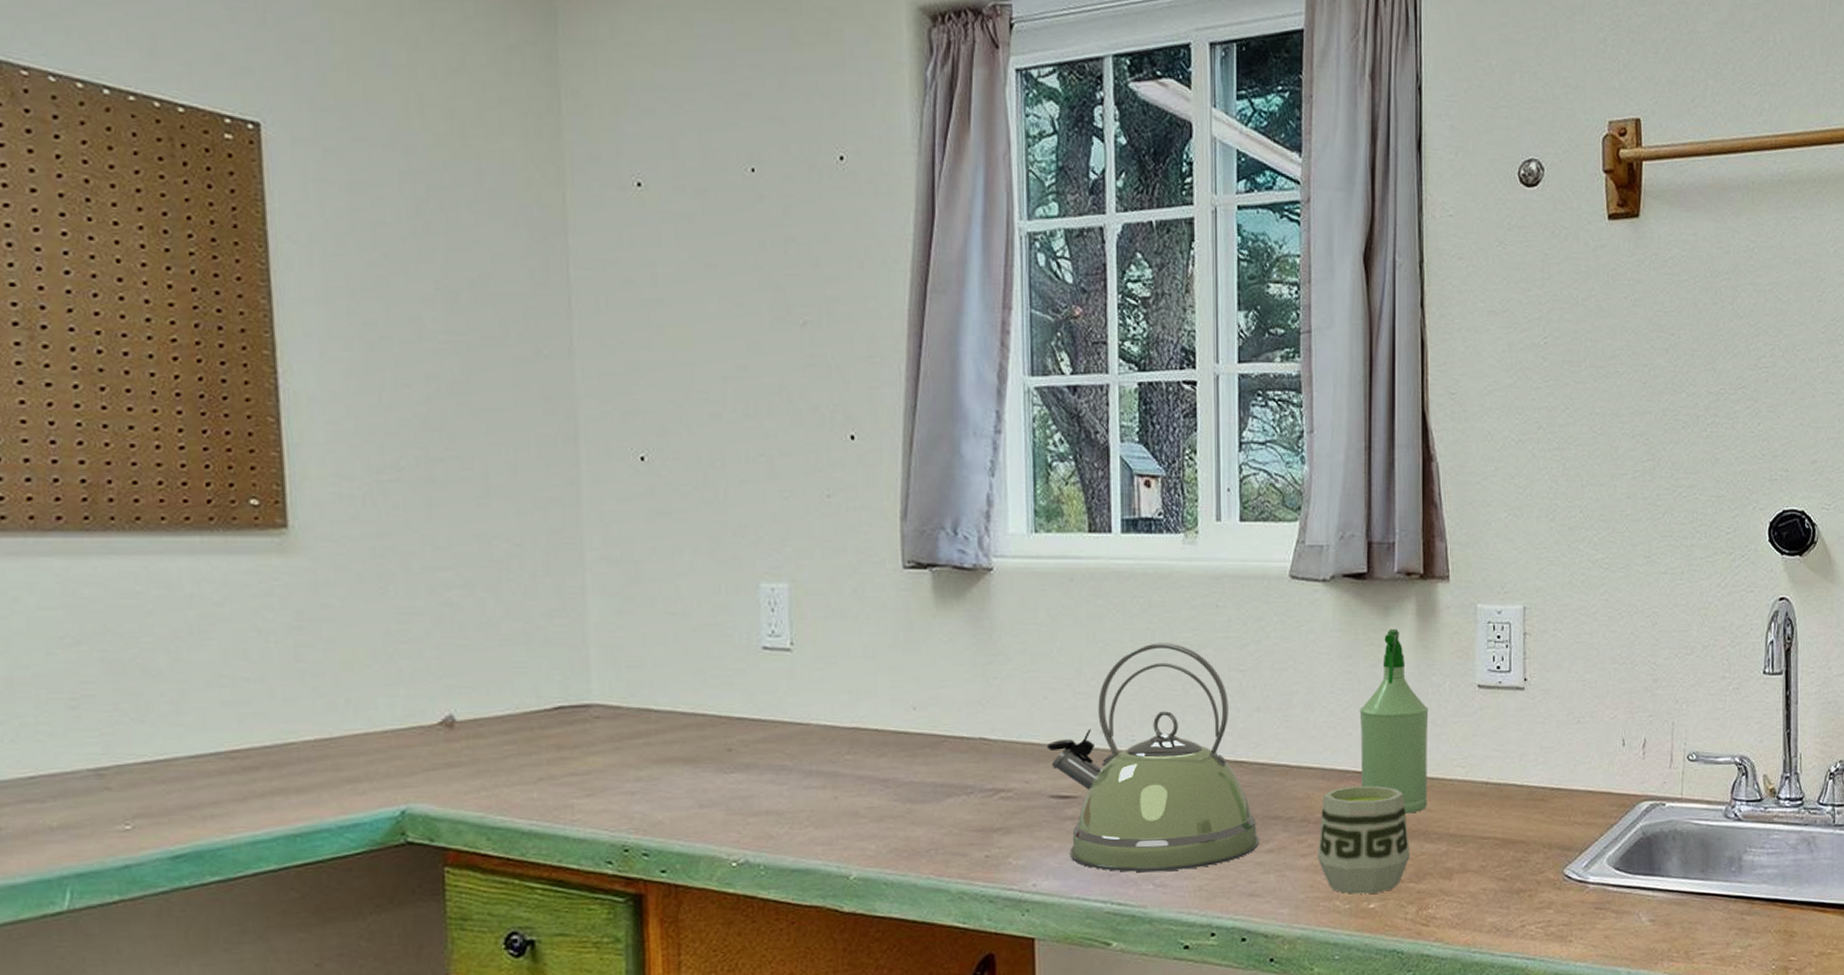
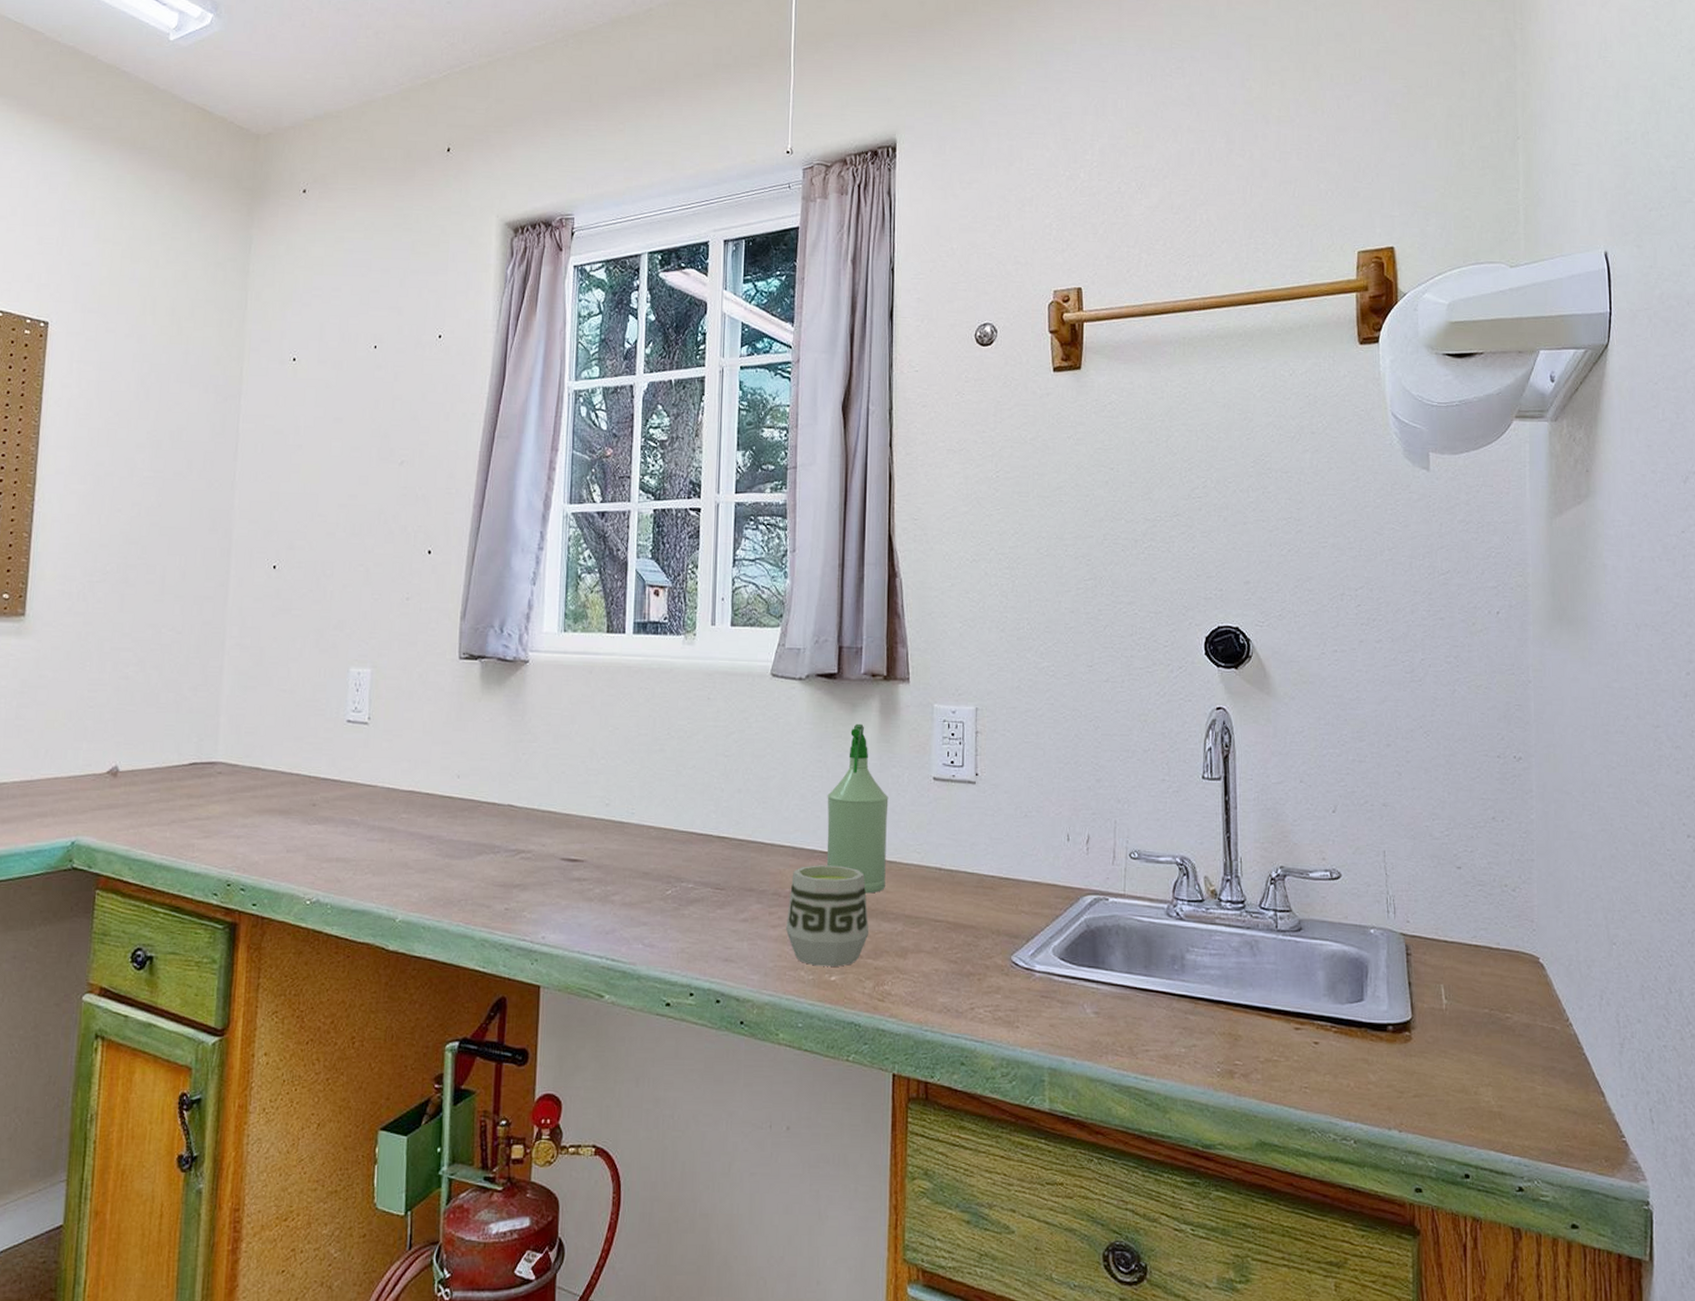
kettle: present [1046,642,1259,872] -> none [561,728,736,932]

